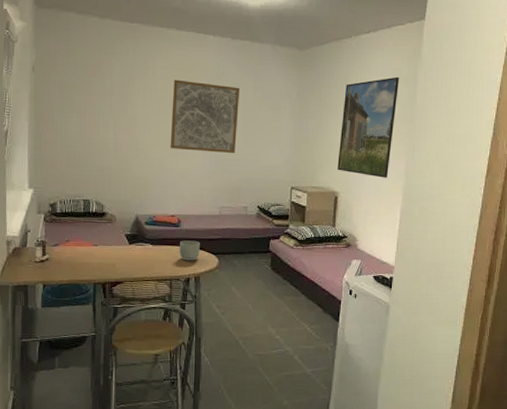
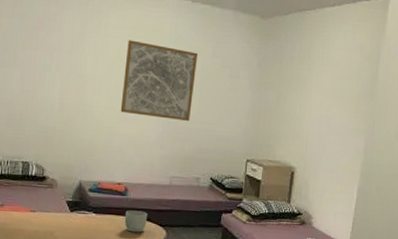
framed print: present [337,77,400,178] -> none [295,52,363,155]

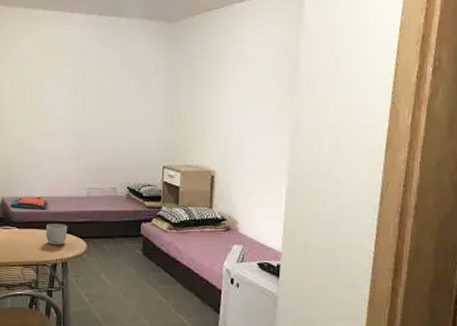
wall art: present [120,40,199,122] -> none [36,59,108,133]

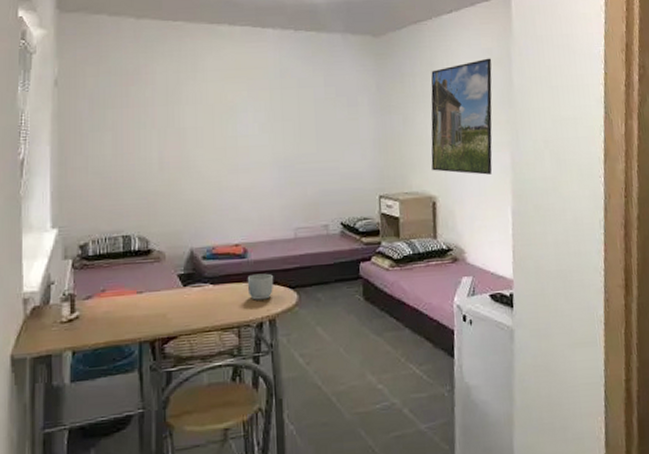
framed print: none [213,45,280,155] -> present [431,58,493,175]

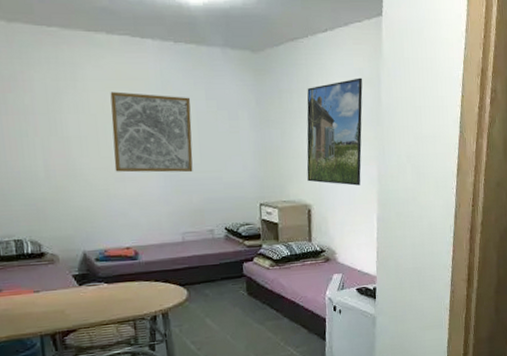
wall art: none [228,81,309,164] -> present [110,91,193,173]
mug: present [247,273,274,300] -> none [139,273,165,297]

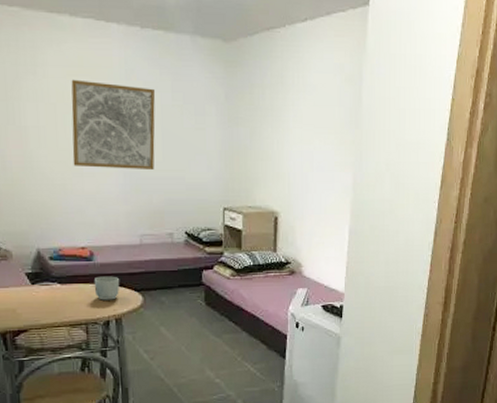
mug: none [139,273,165,297] -> present [93,276,120,300]
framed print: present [307,77,363,186] -> none [276,74,343,194]

